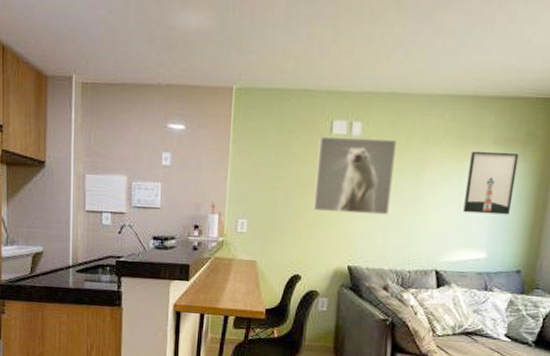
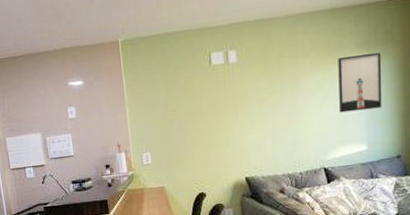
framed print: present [313,136,397,215] -> none [201,60,273,135]

